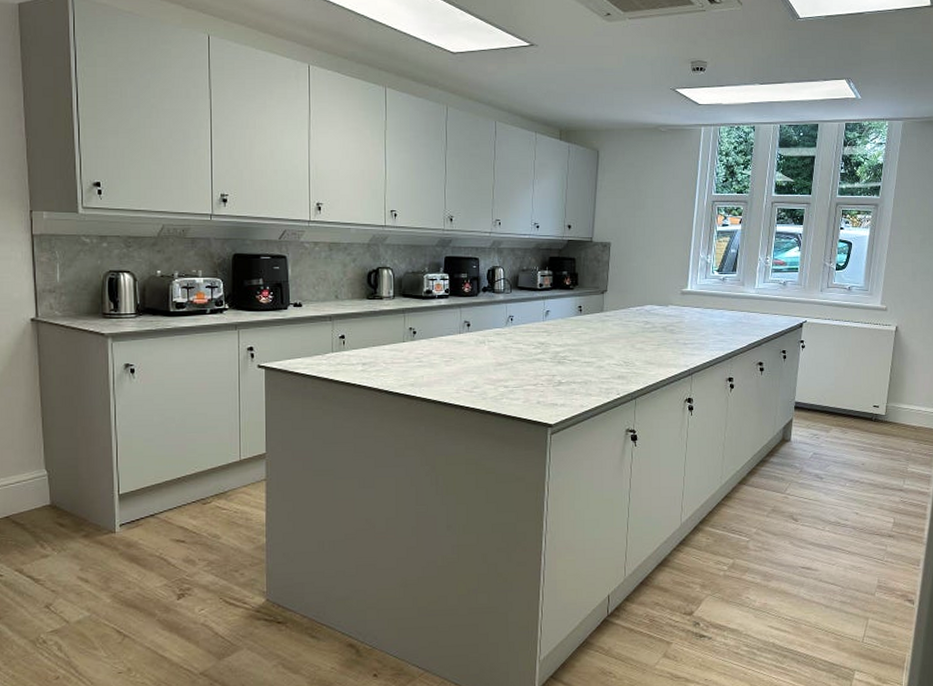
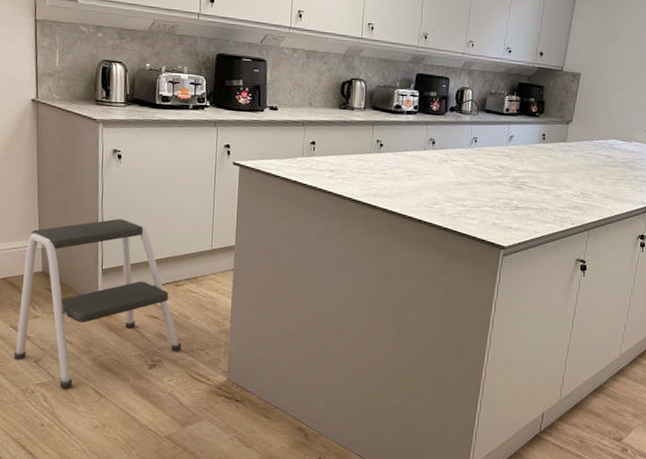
step stool: none [21,438,213,634] -> present [14,219,182,389]

